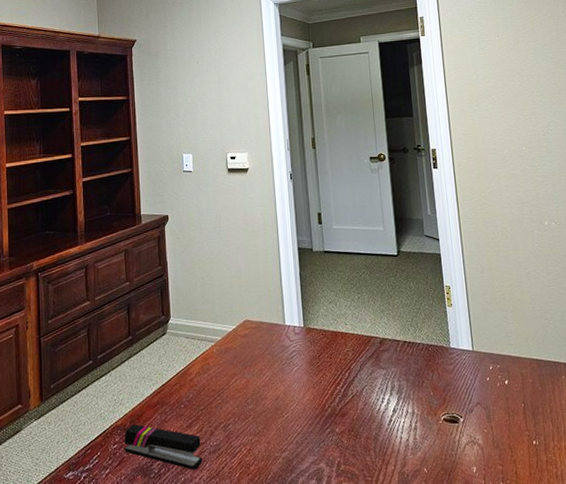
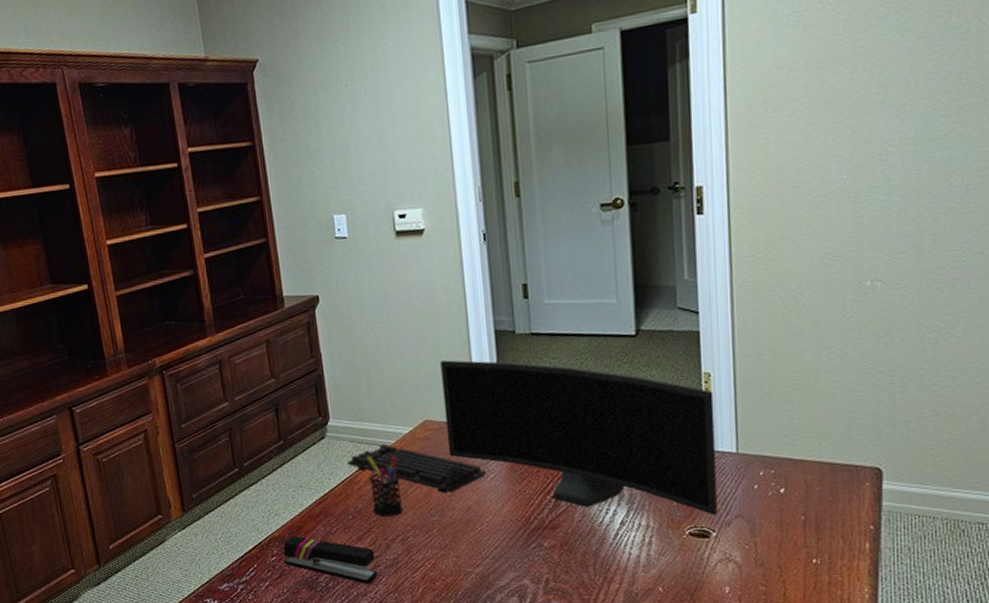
keyboard: none [182,339,292,384] -> present [346,443,487,493]
pen holder: none [198,350,225,406] -> present [366,455,403,517]
monitor: none [258,270,463,404] -> present [440,360,718,516]

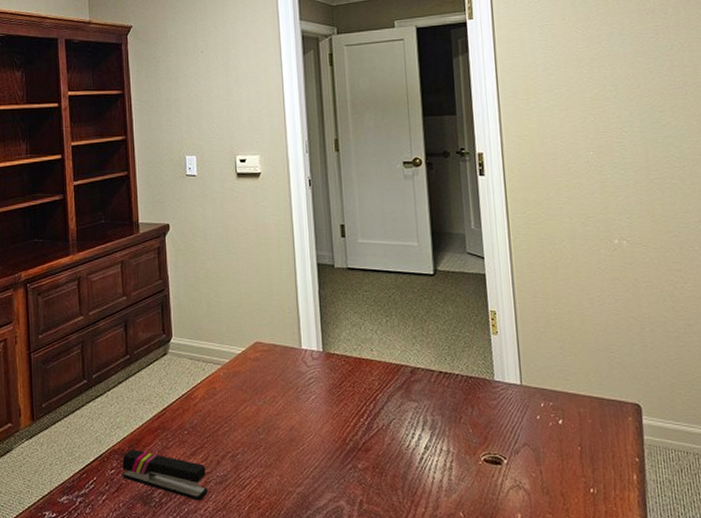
keyboard: present [346,443,487,493] -> none [185,362,309,412]
pen holder: present [366,455,403,517] -> none [203,373,233,433]
monitor: present [440,360,718,516] -> none [271,288,507,443]

